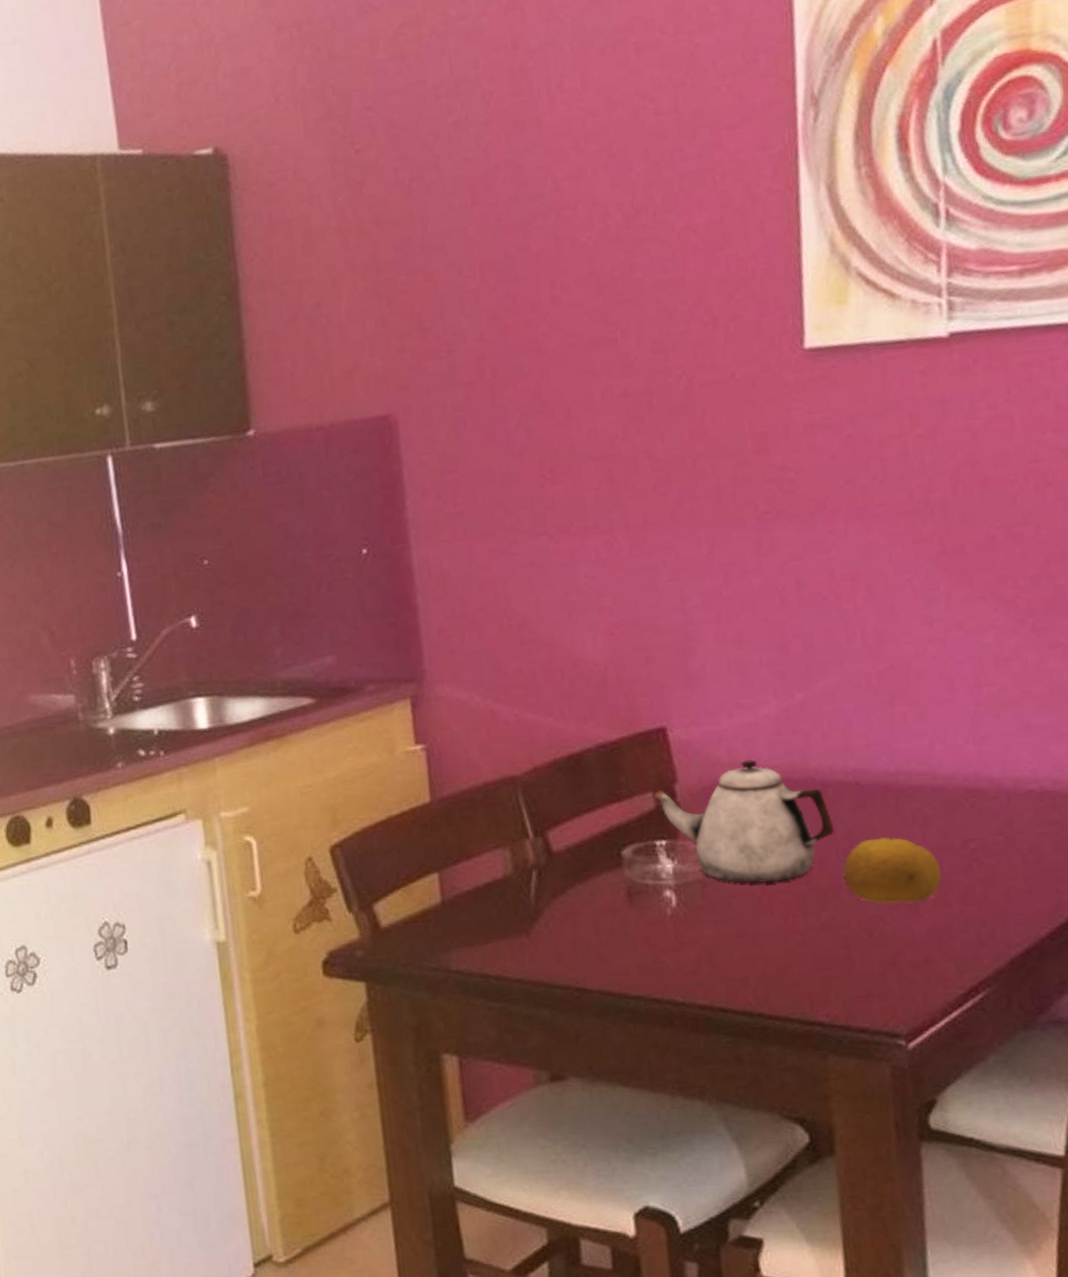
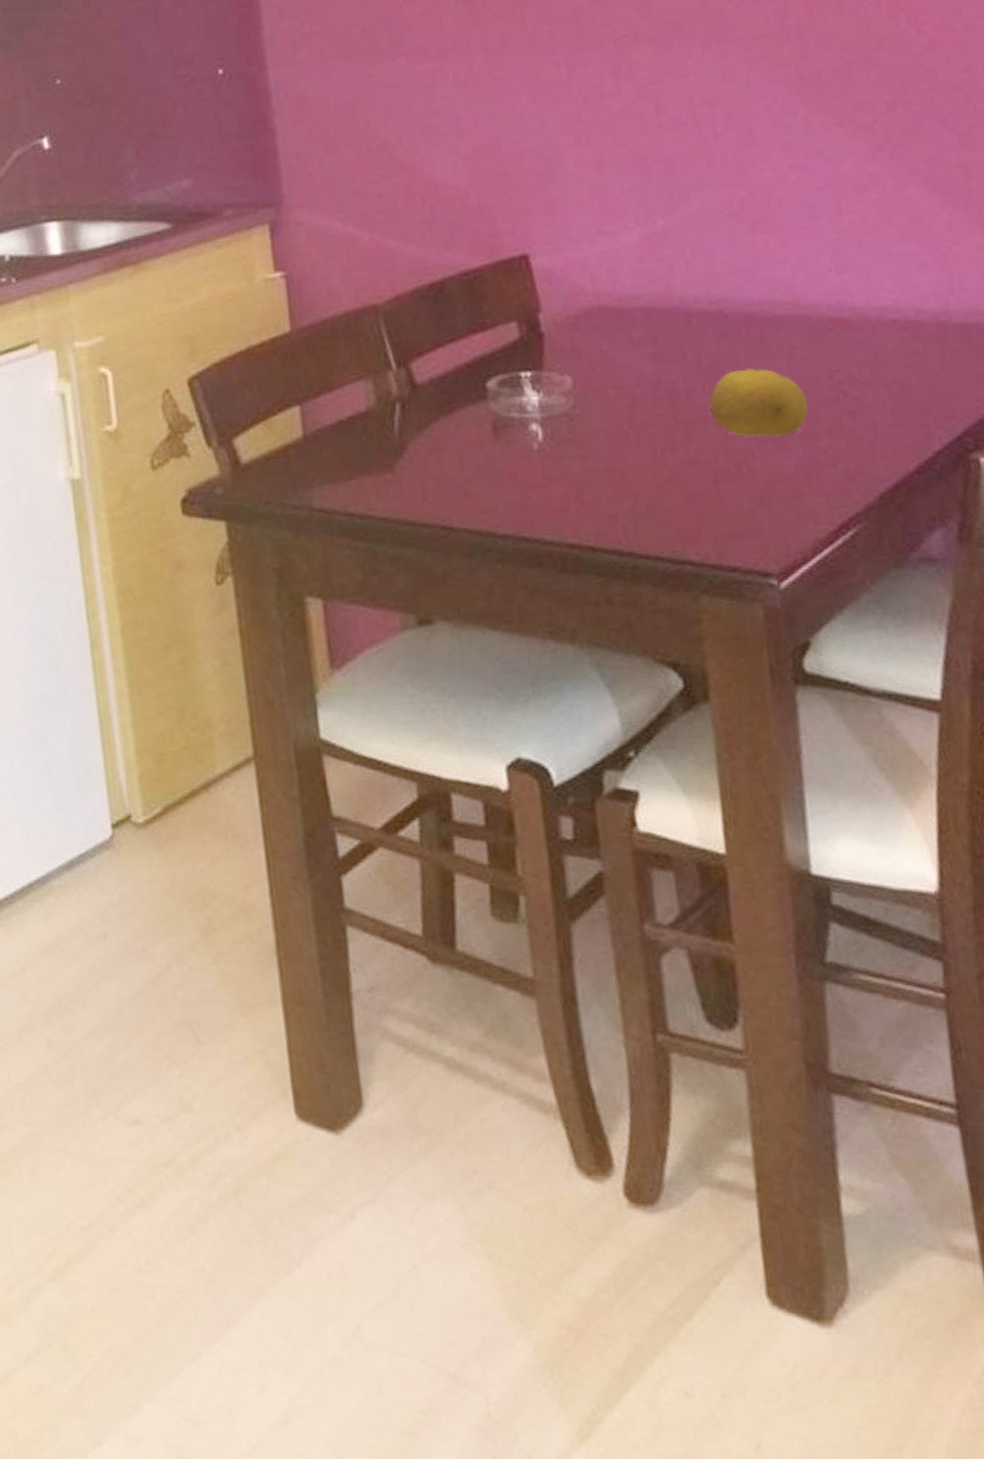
teapot: present [654,760,835,884] -> none [518,288,701,417]

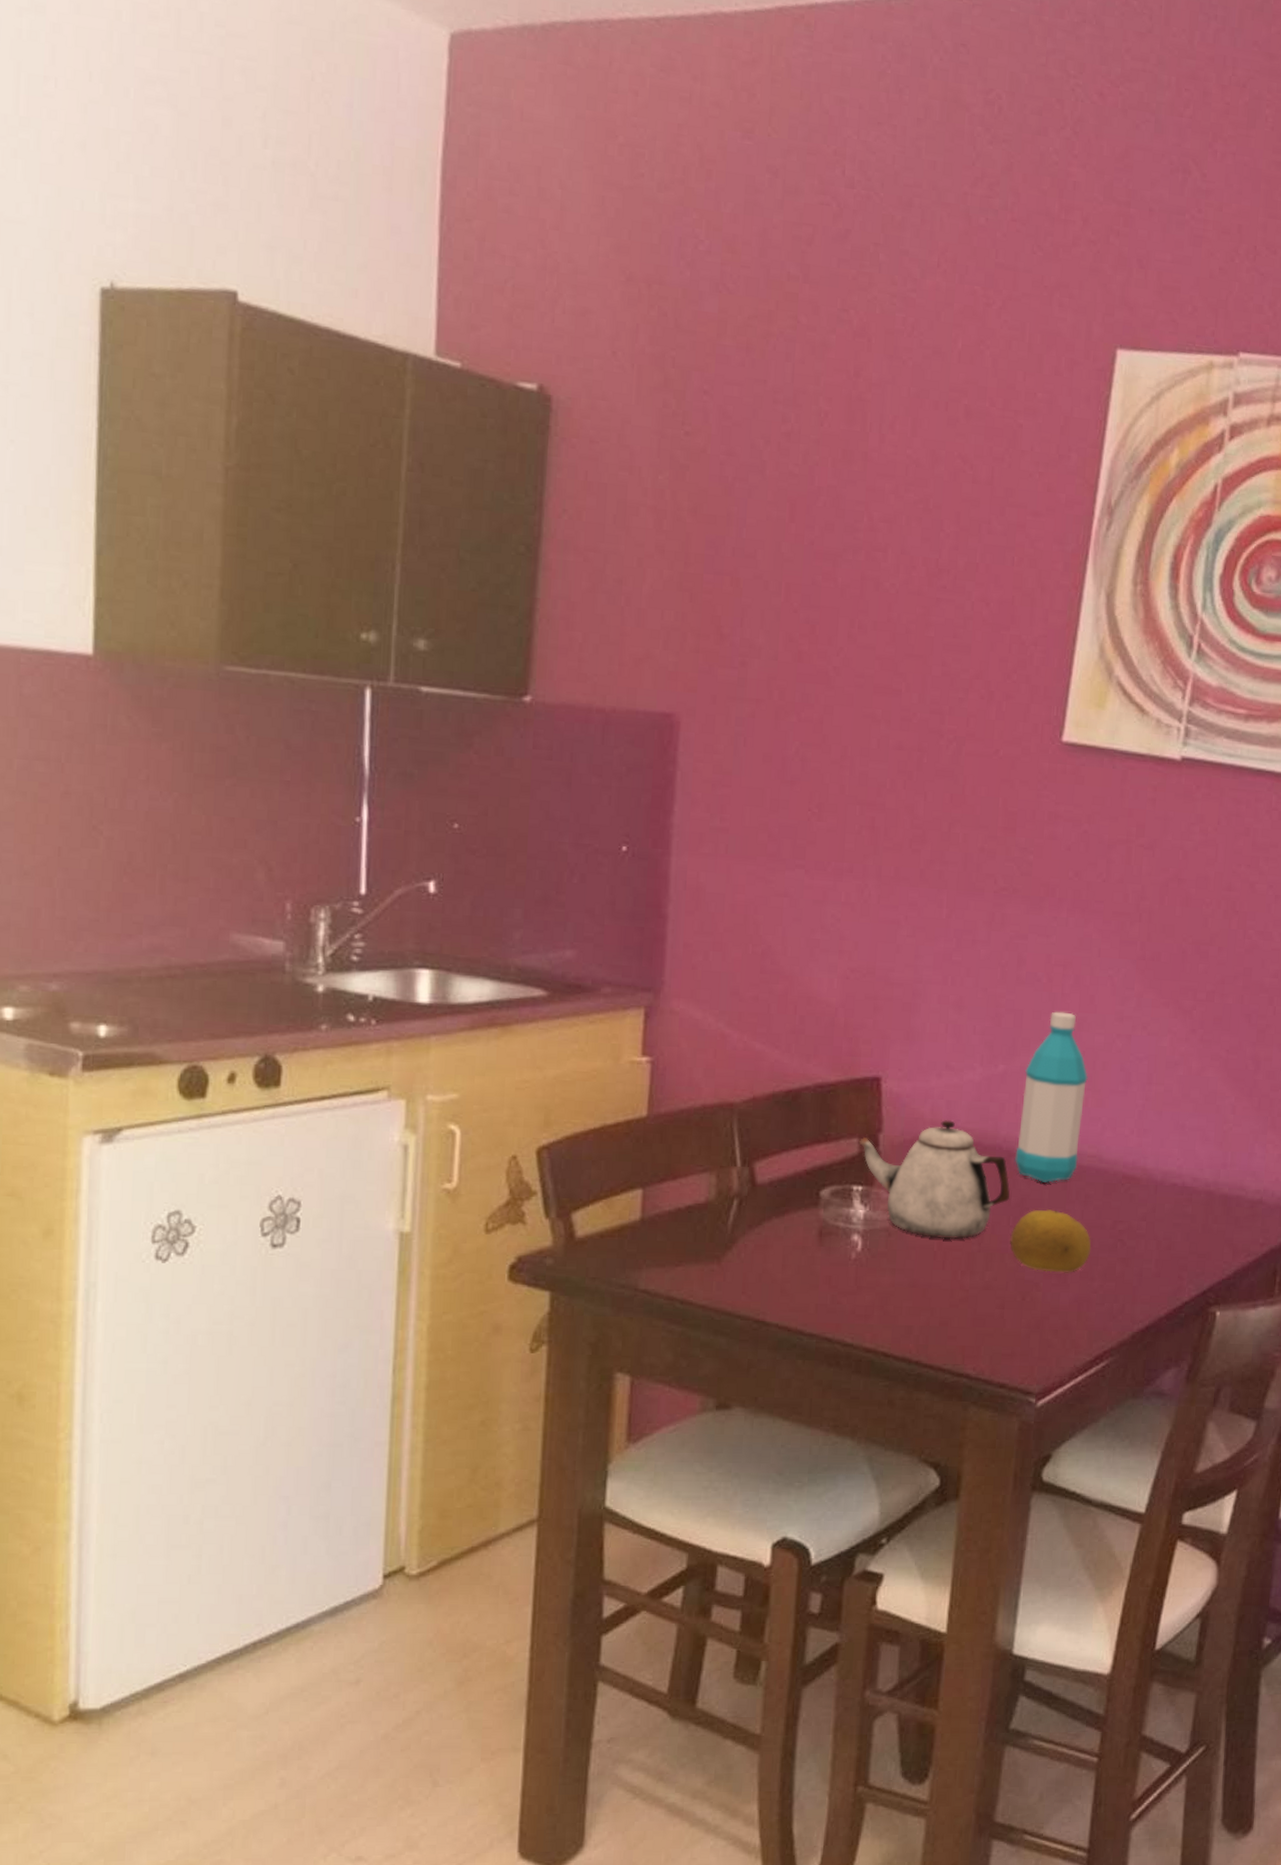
teapot: none [518,288,701,417] -> present [859,1120,1010,1240]
water bottle: none [689,152,772,340] -> present [1015,1011,1088,1183]

